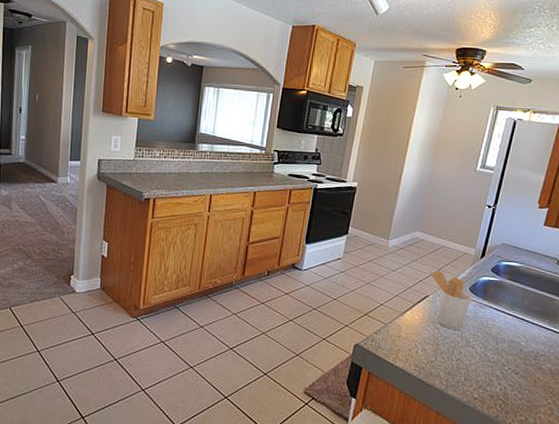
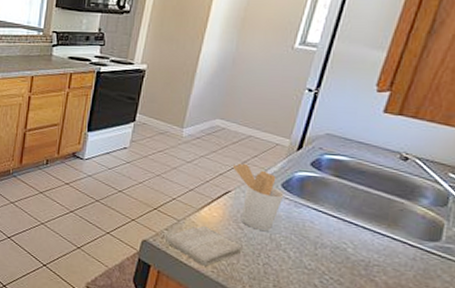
washcloth: none [376,329,439,365] -> present [167,226,242,266]

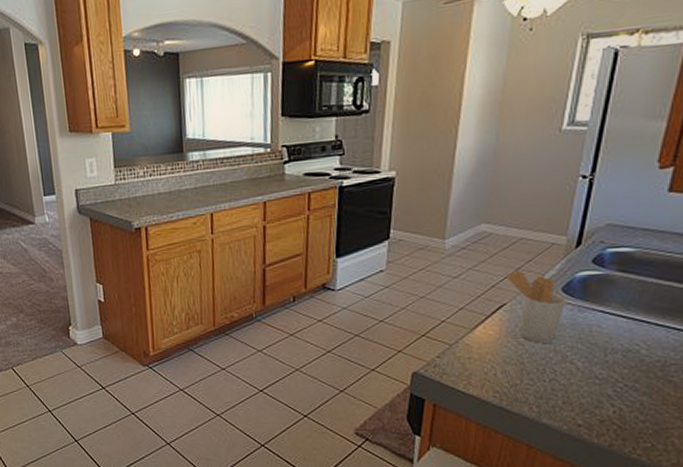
washcloth: present [167,226,242,266] -> none [440,348,525,392]

